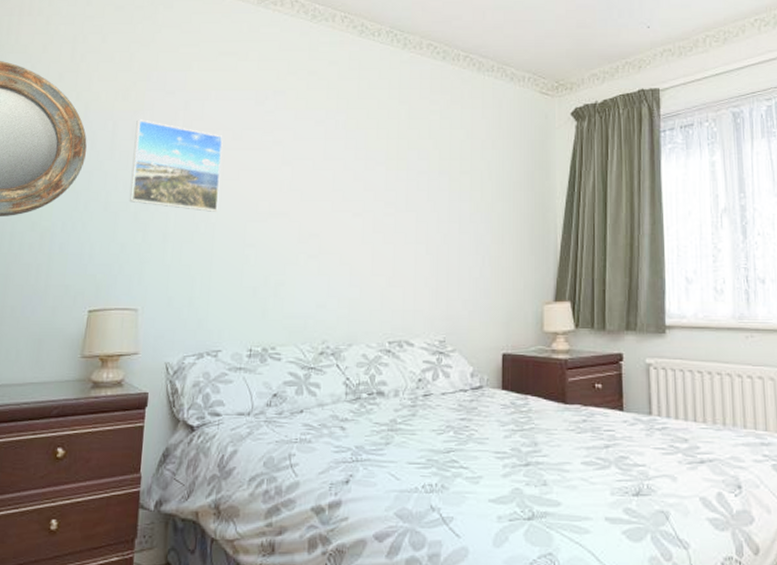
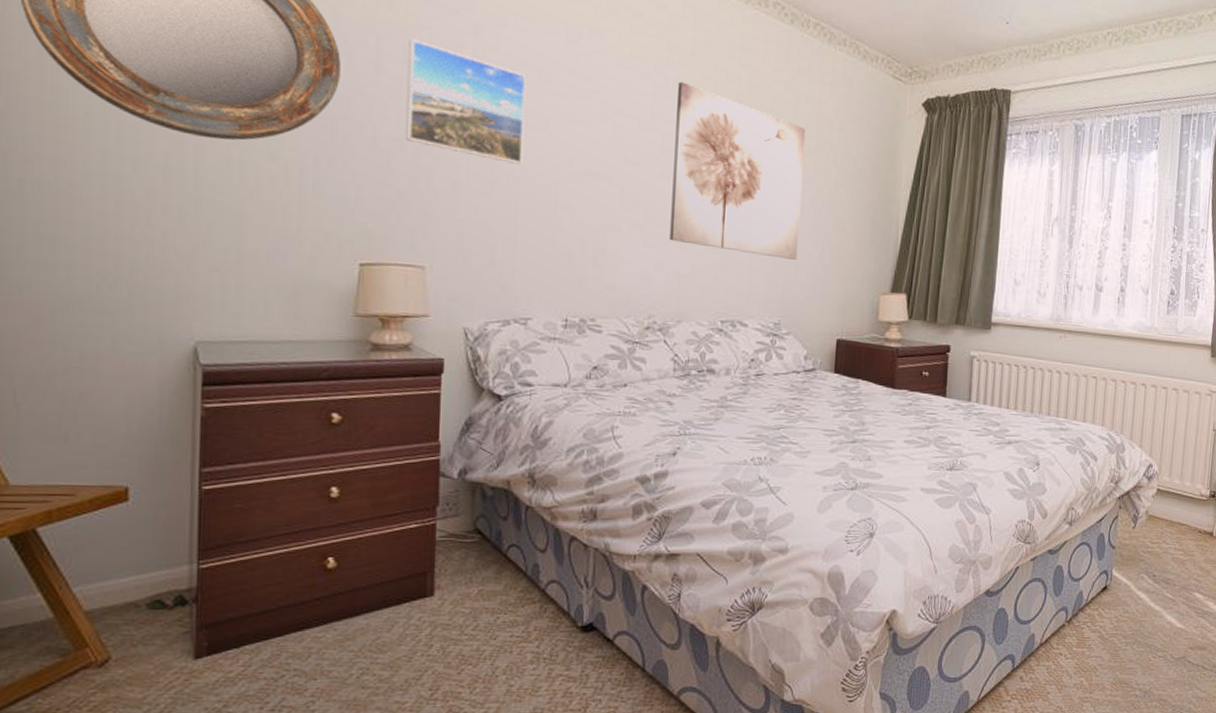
wall art: none [340,124,461,276] -> present [669,81,806,260]

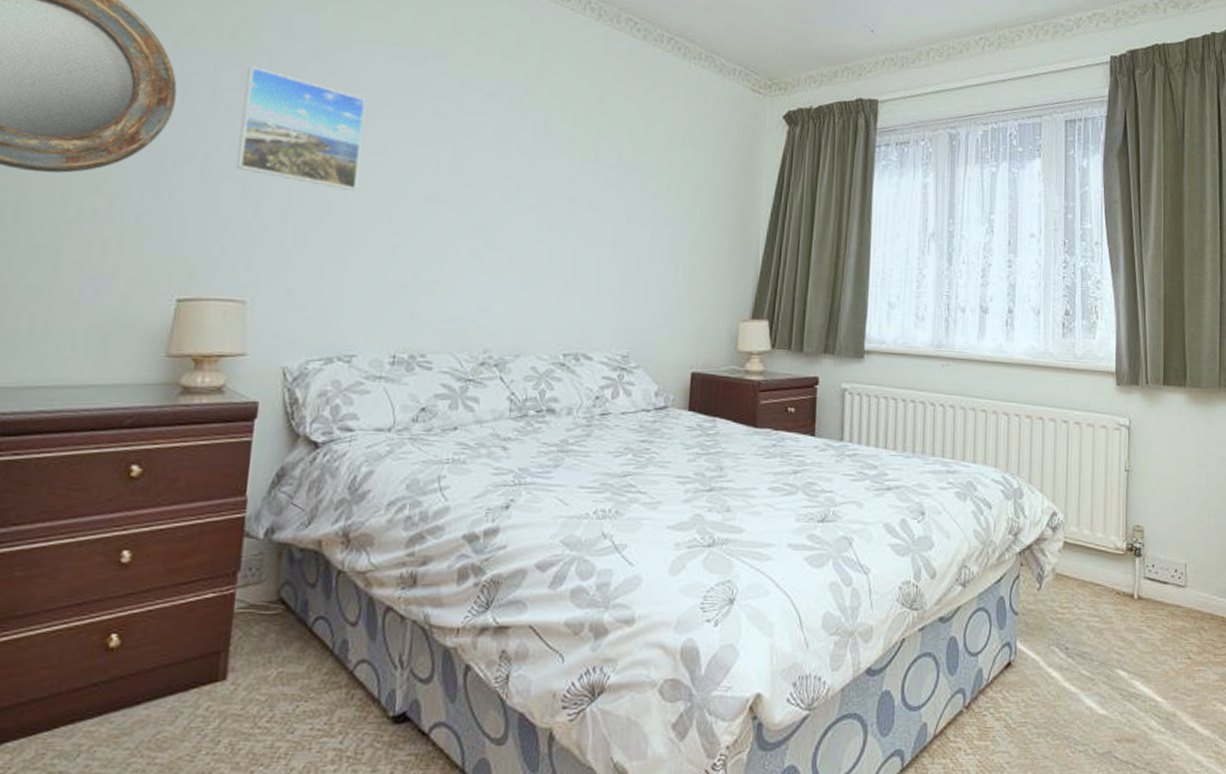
wall art: present [669,81,806,260] -> none [510,101,659,285]

